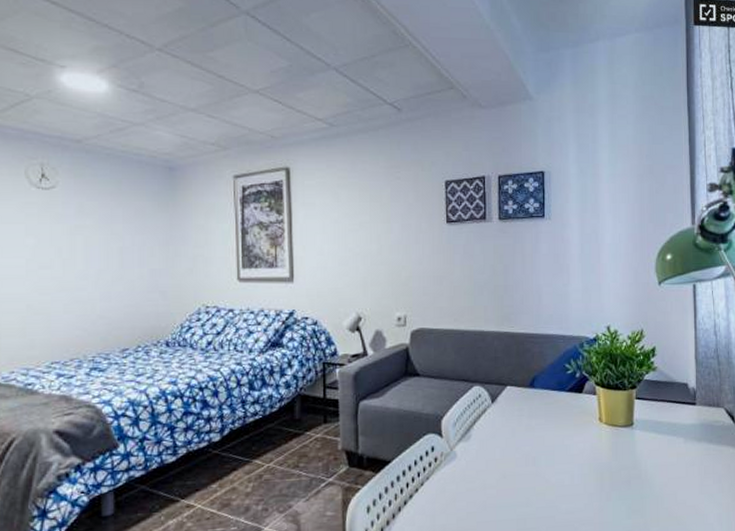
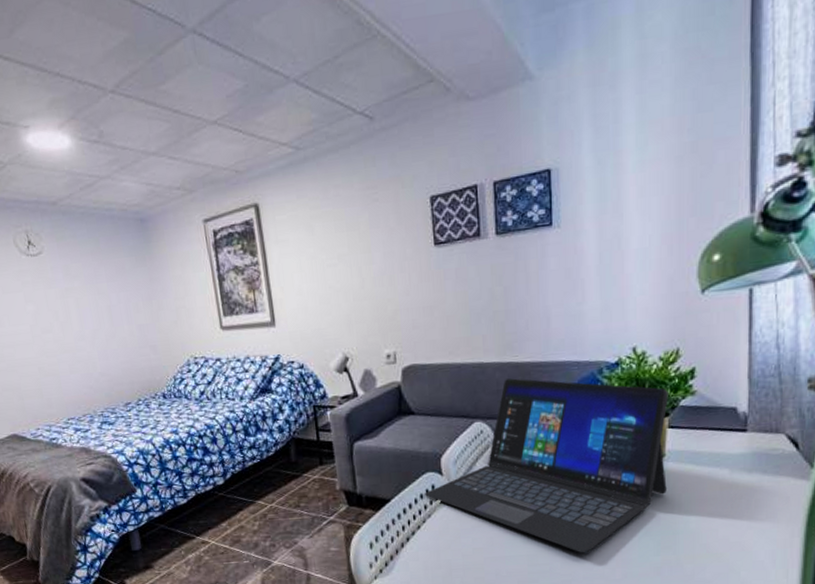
laptop: none [423,347,635,517] -> present [424,378,668,554]

